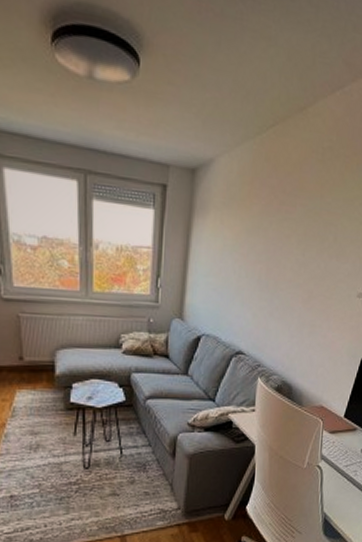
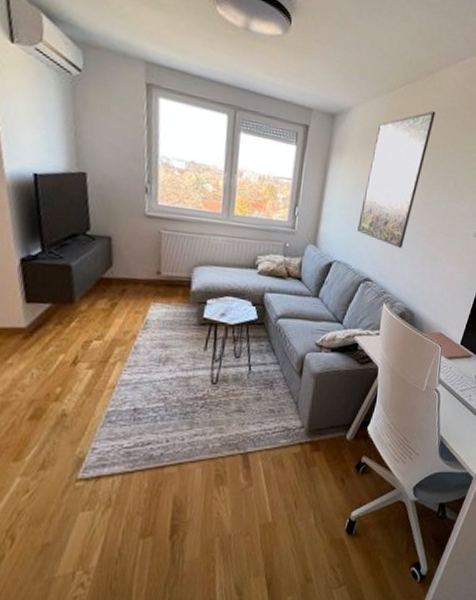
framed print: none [226,154,310,316] -> present [357,111,436,248]

